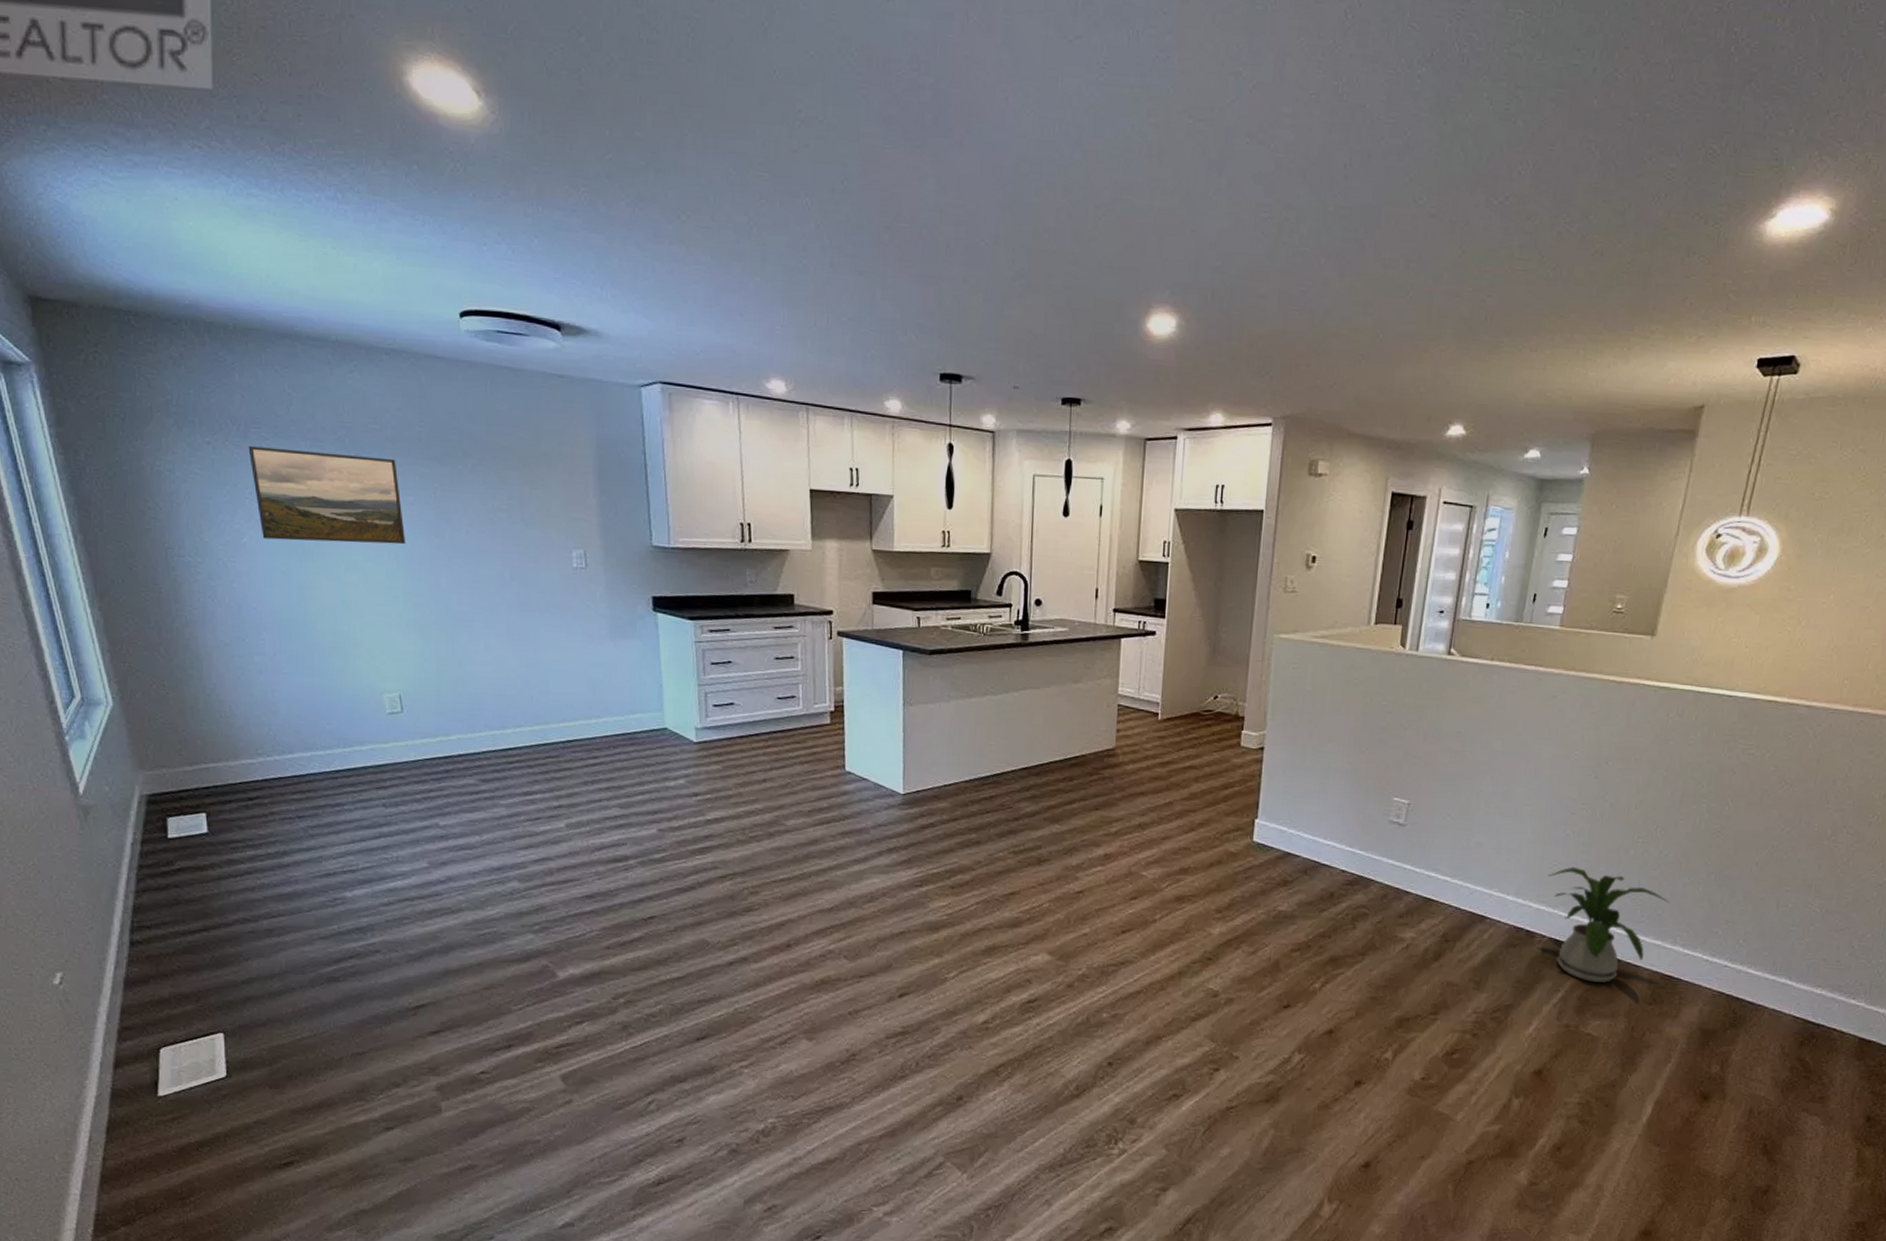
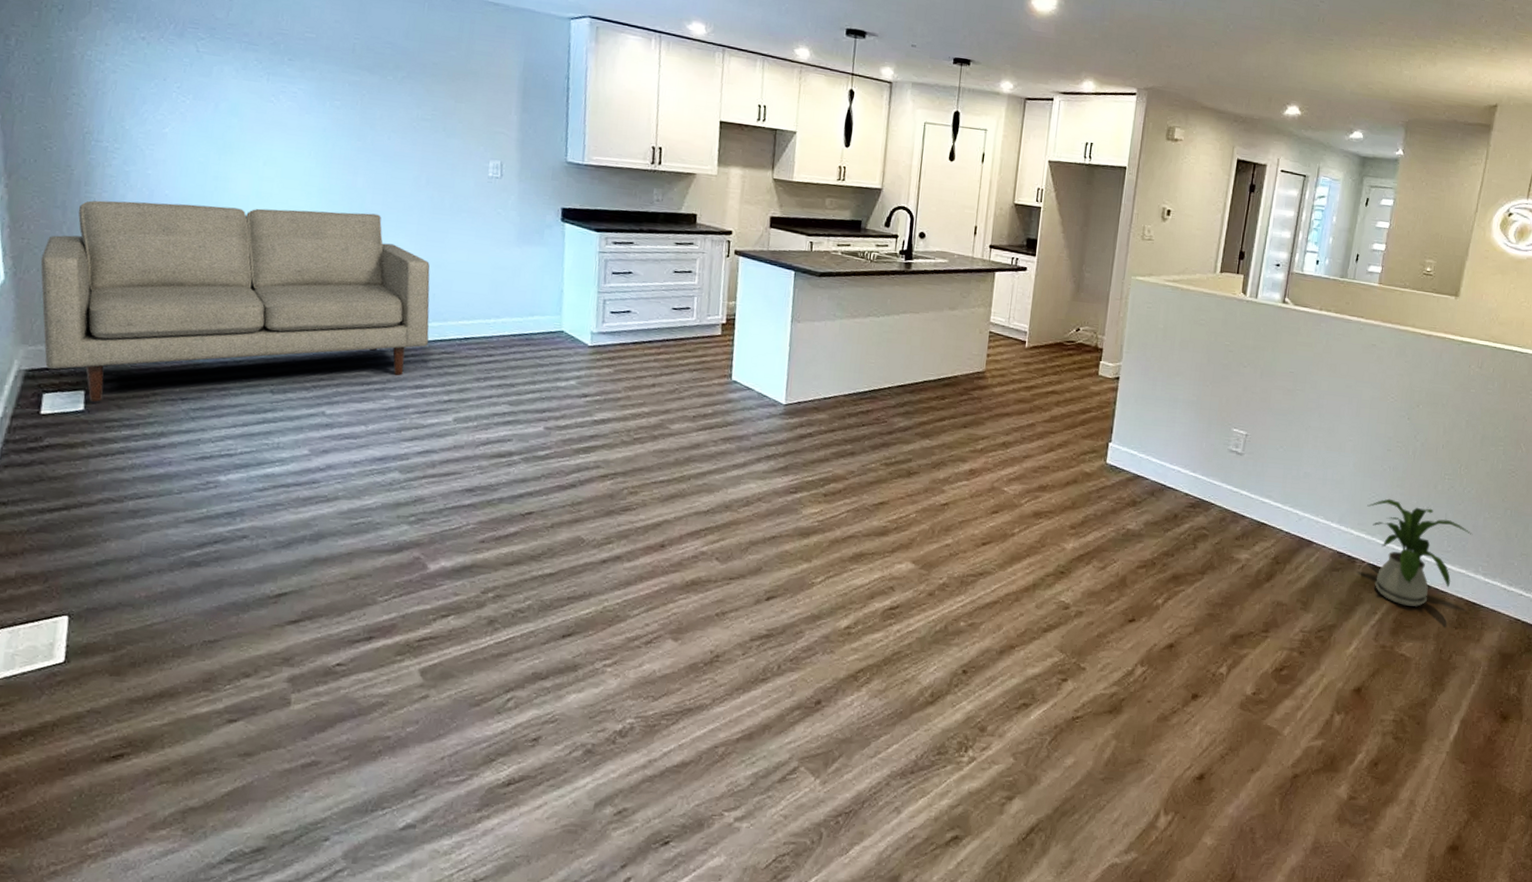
sofa: none [144,614,533,824] -> present [40,200,430,402]
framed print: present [248,446,406,545] -> none [182,44,328,145]

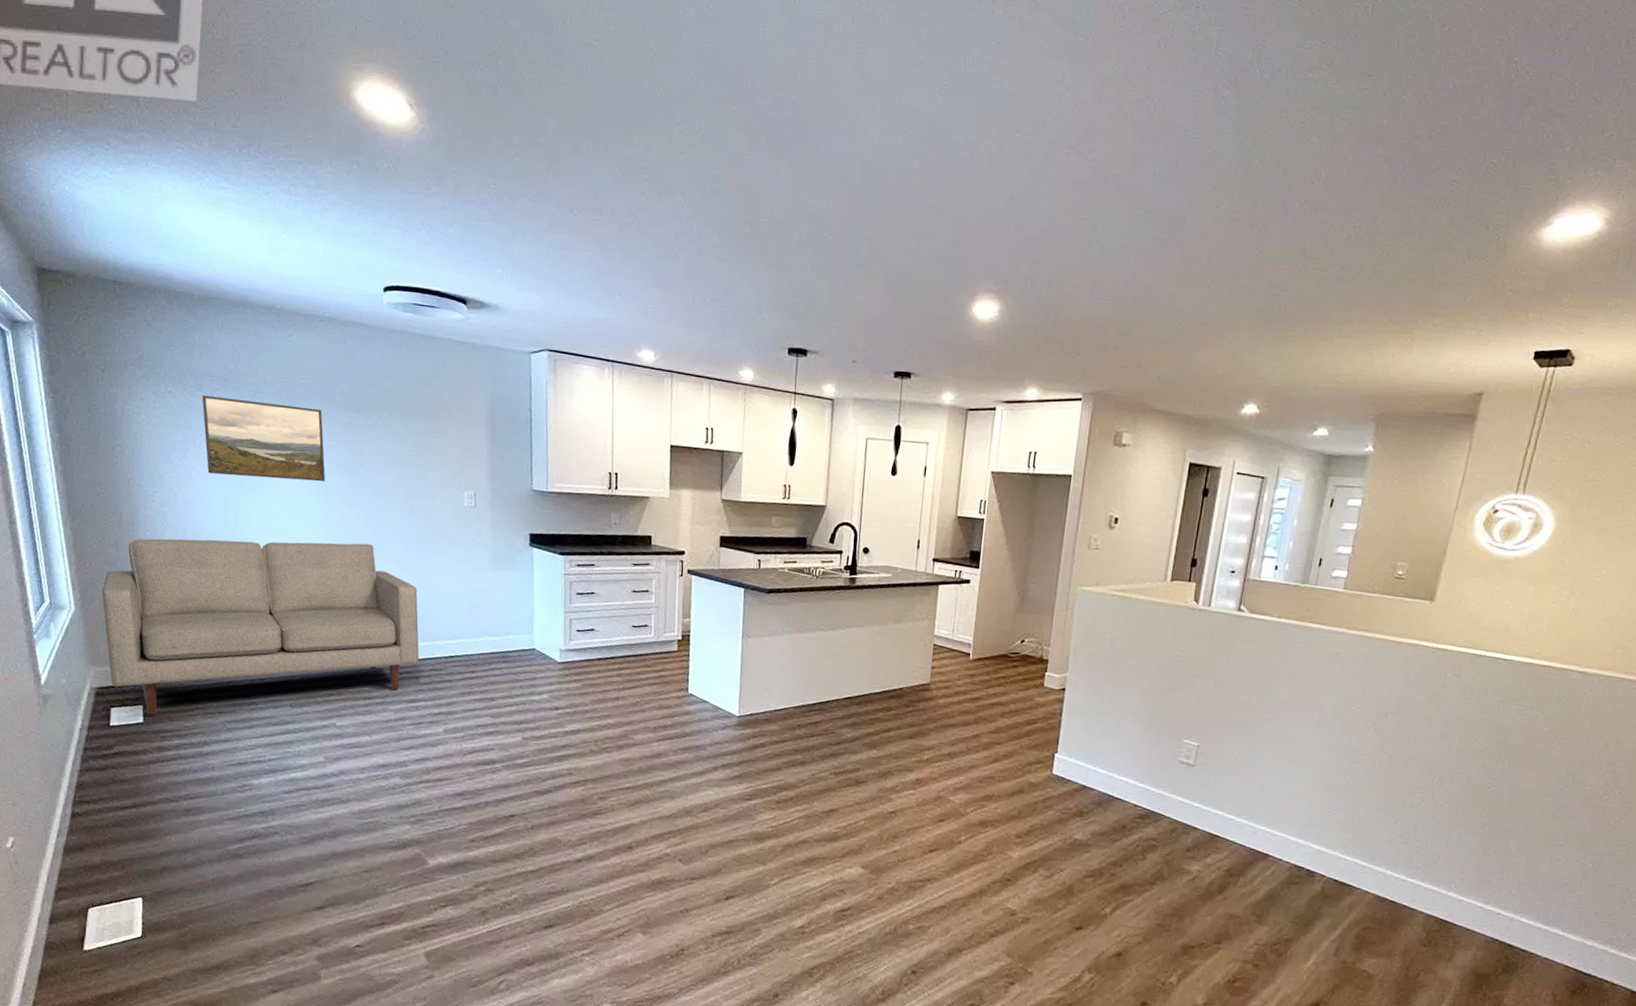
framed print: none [182,44,328,145] -> present [202,395,326,482]
house plant: present [1367,498,1473,607] -> none [1328,812,1446,923]

